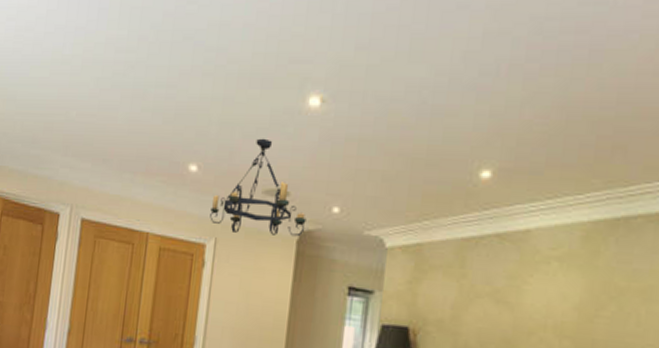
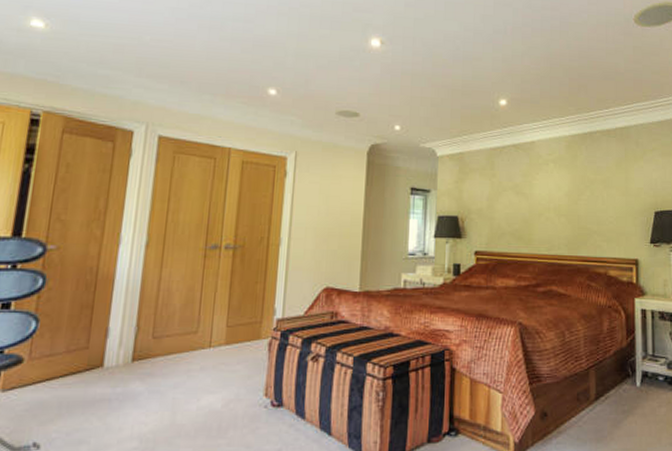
chandelier: present [210,138,307,237] -> none [290,69,374,149]

